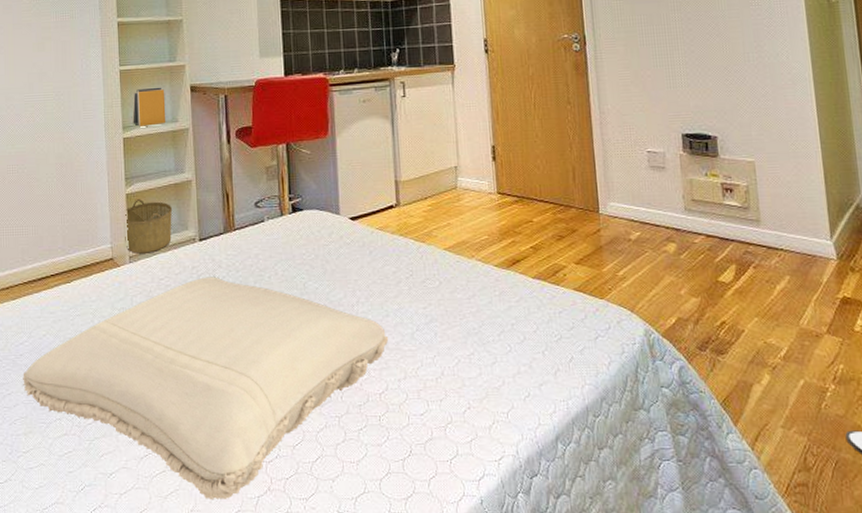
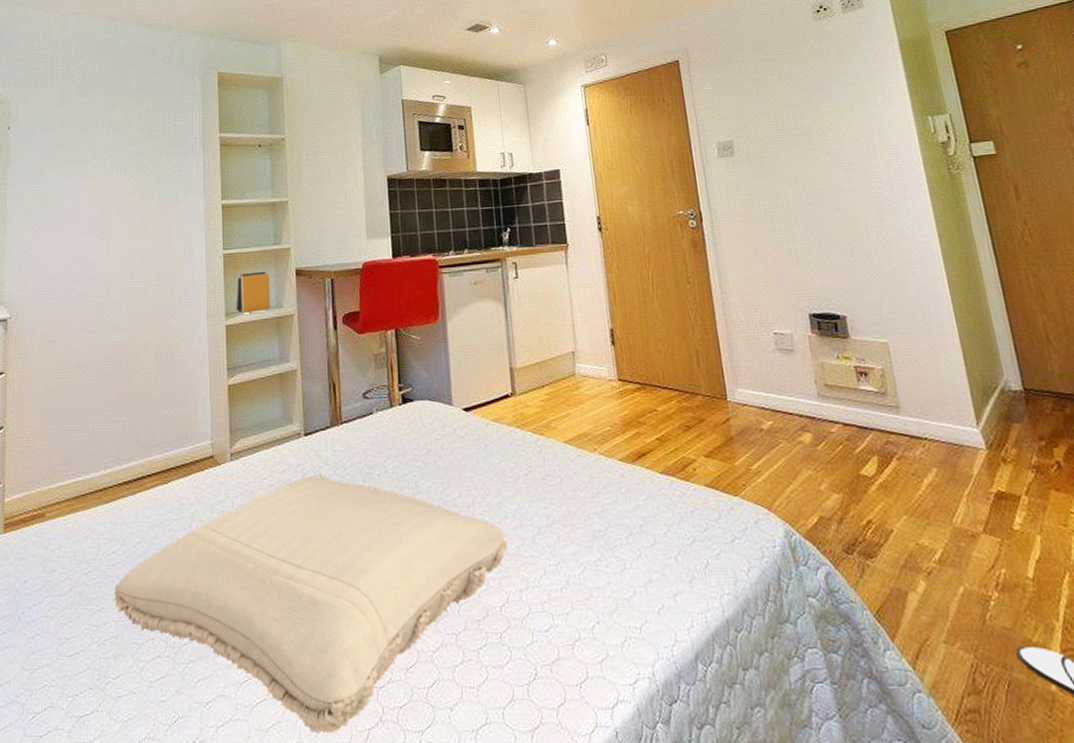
basket: present [125,199,173,254] -> none [226,391,277,451]

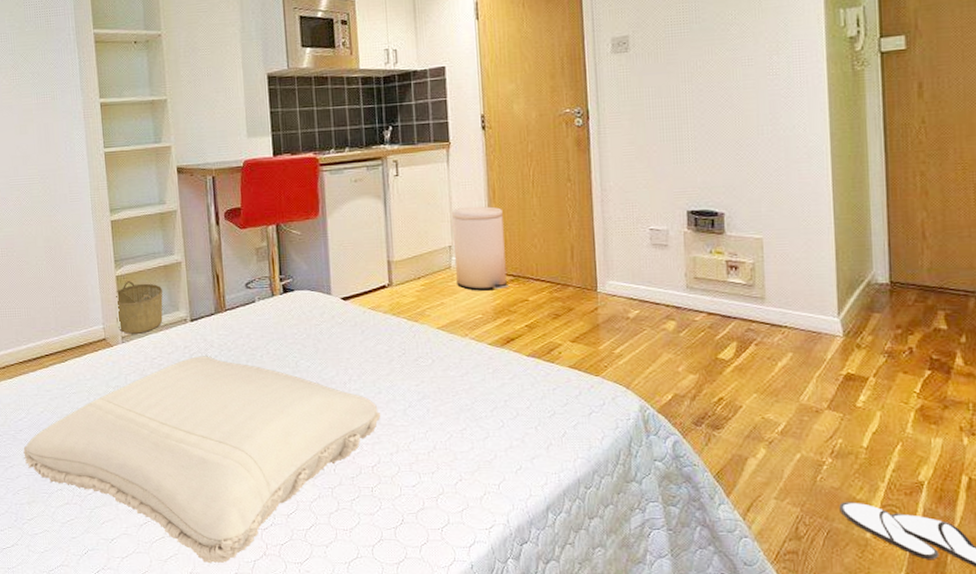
basket: none [226,391,277,451] -> present [116,281,163,334]
books: present [236,271,271,313] -> none [119,169,154,209]
pedal bin: none [573,309,637,401] -> present [452,206,510,291]

